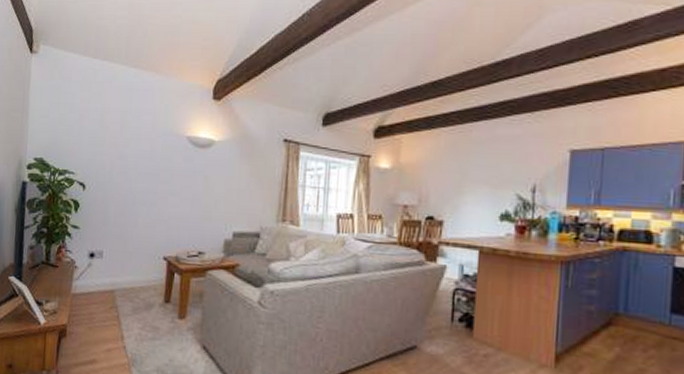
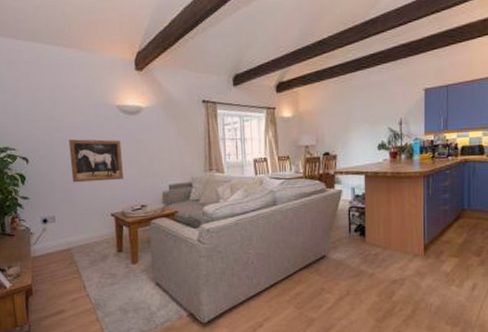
wall art: none [127,169,186,219] -> present [68,139,123,183]

